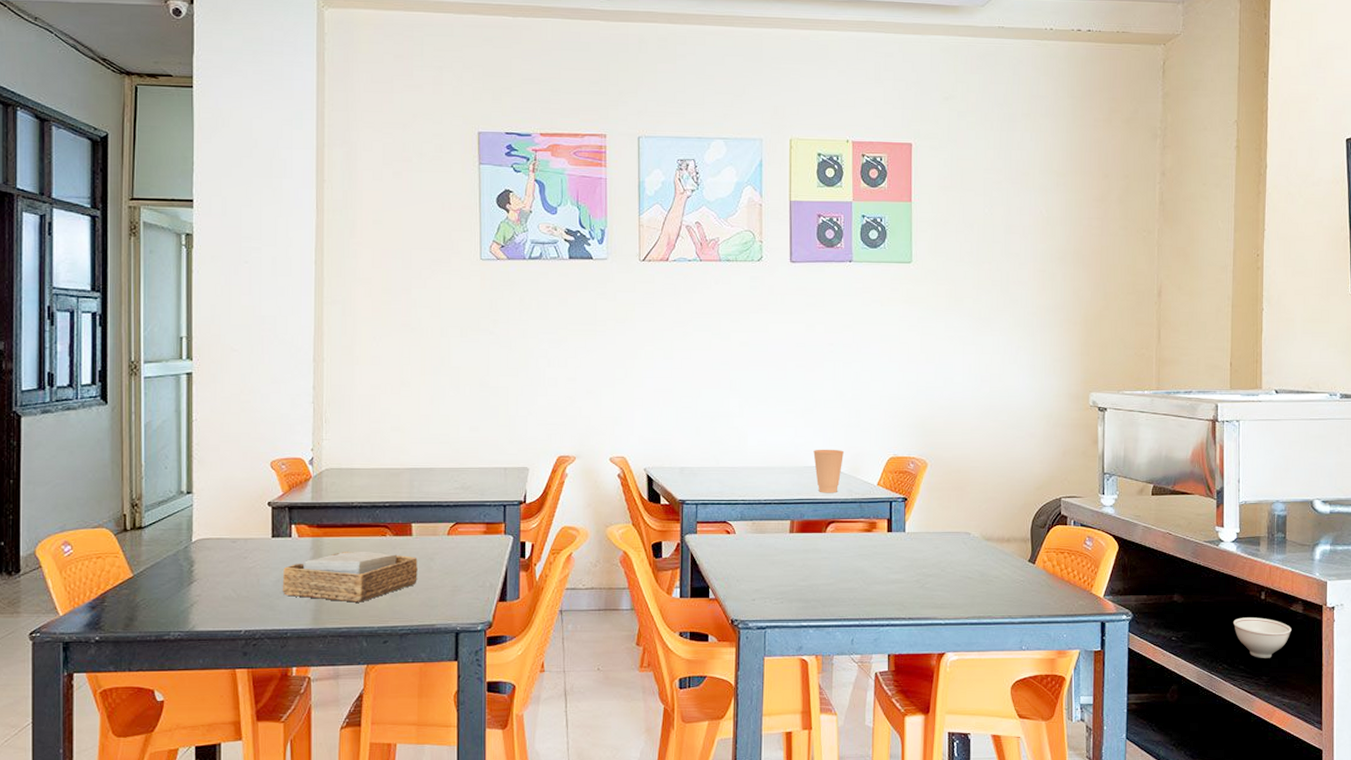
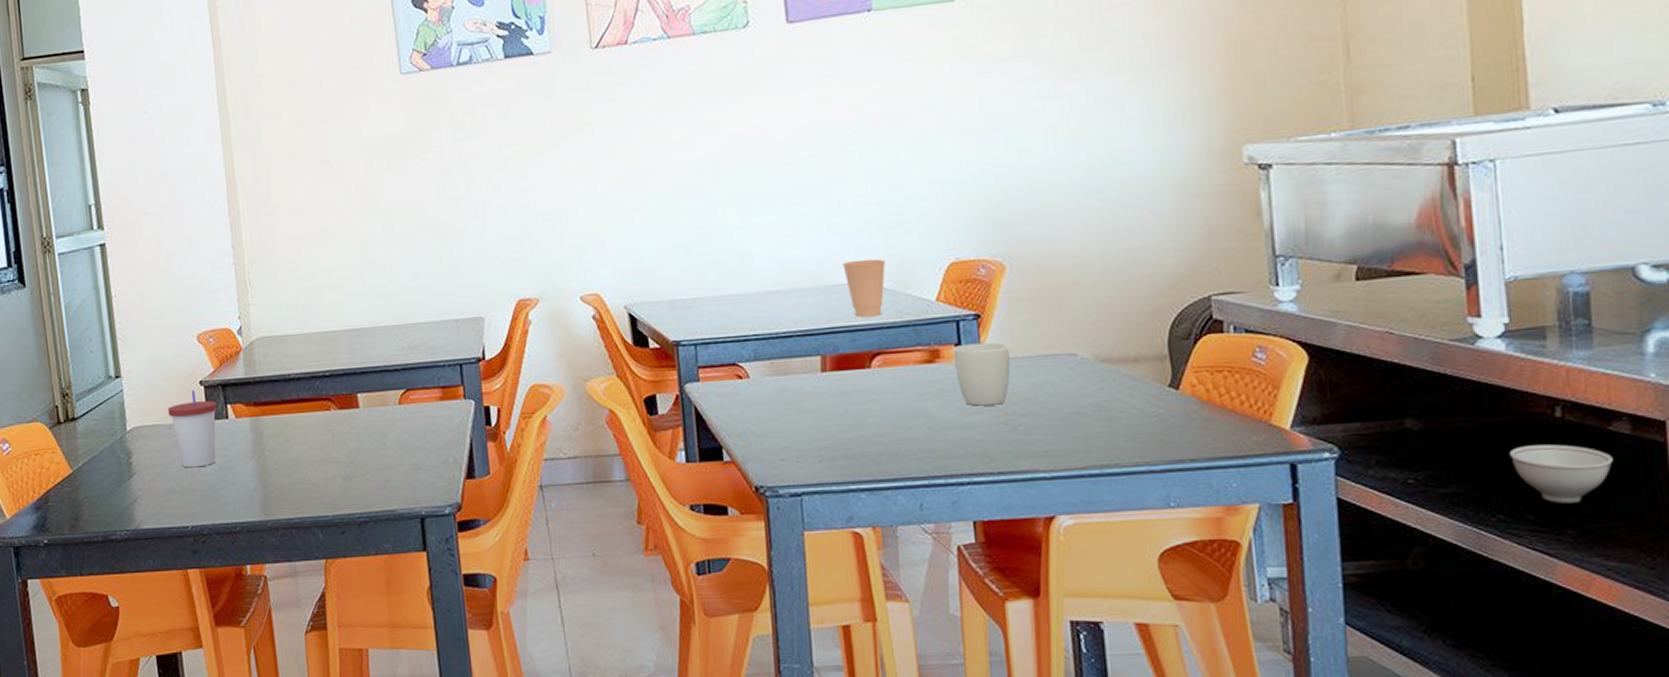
cup: none [235,509,282,579] -> present [168,389,218,468]
napkin holder: present [282,551,418,603] -> none [224,429,371,489]
cup: none [885,519,925,567] -> present [952,342,1011,406]

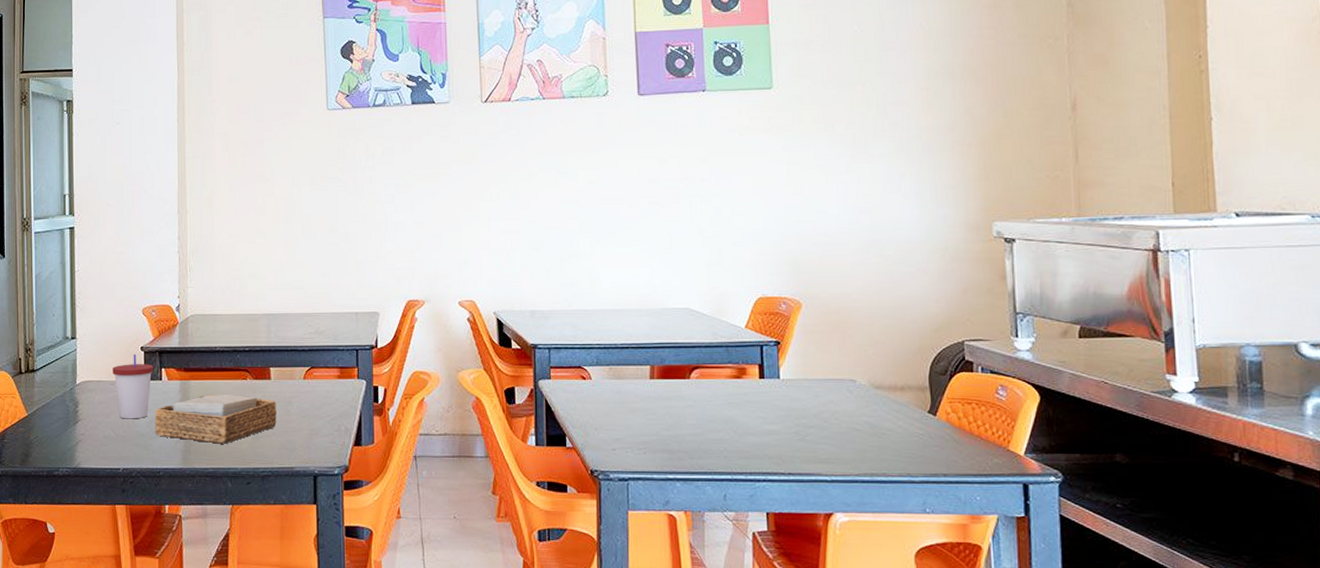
napkin holder: none [224,429,371,489] -> present [154,394,277,444]
cup: present [843,259,885,318] -> none [672,289,706,337]
cup: present [952,342,1011,406] -> none [756,365,802,417]
bowl: present [1510,444,1613,503] -> none [1198,483,1279,533]

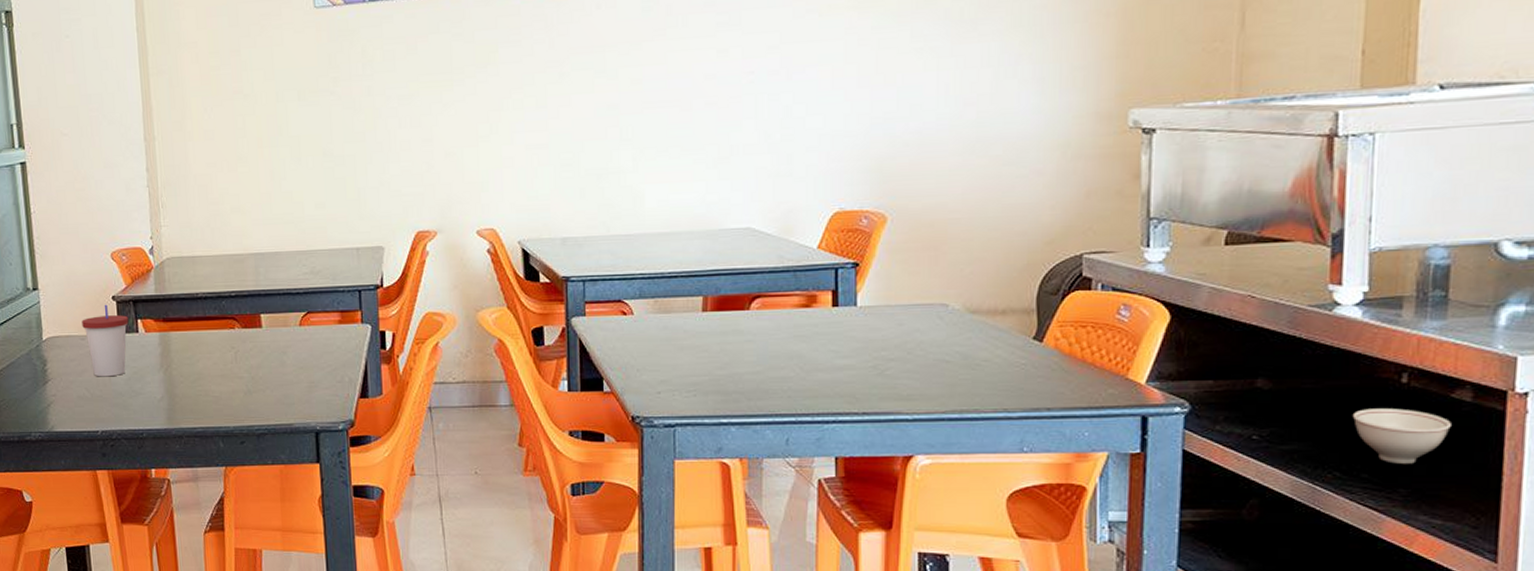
napkin holder: present [154,394,277,444] -> none [133,345,271,401]
bowl: none [1198,483,1279,533] -> present [1353,408,1451,464]

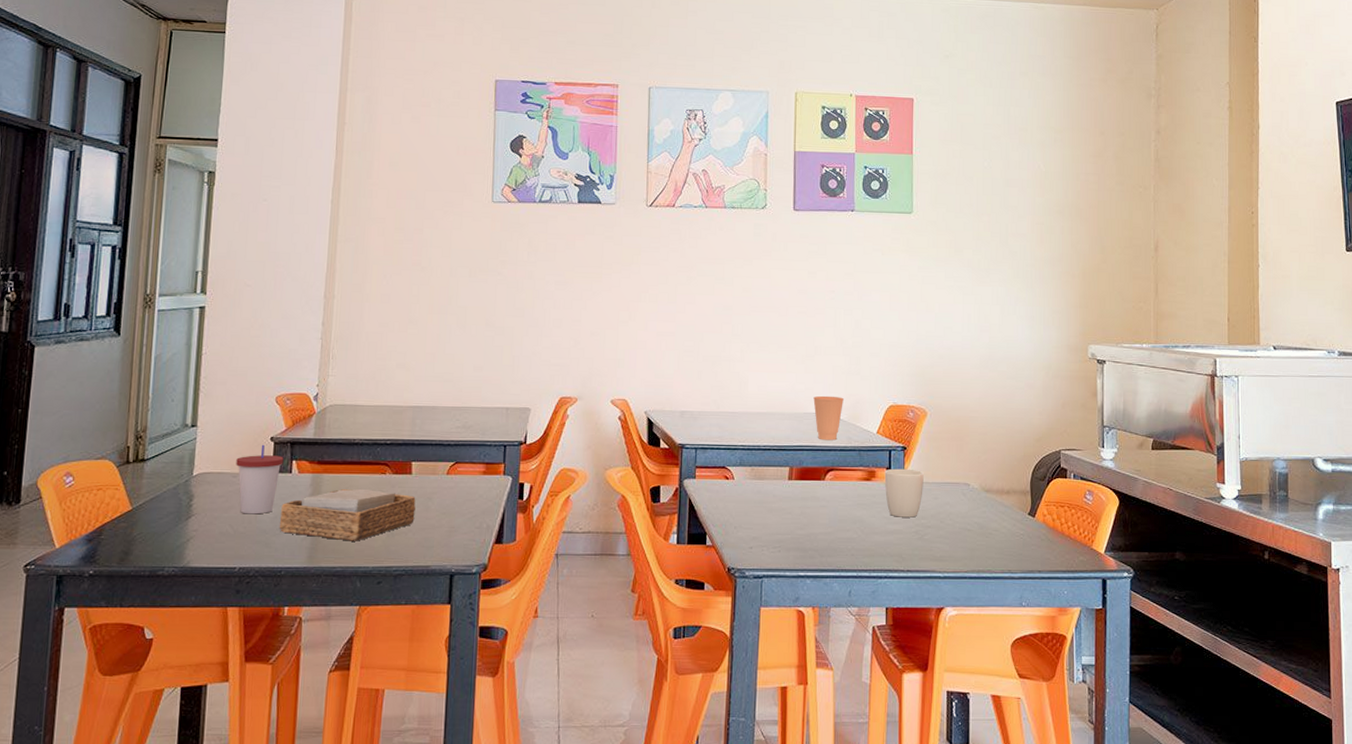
napkin holder: none [133,345,271,401] -> present [279,488,416,541]
cup: none [731,205,771,262] -> present [813,395,843,441]
cup: none [829,290,883,350] -> present [884,468,924,518]
bowl: present [1353,408,1451,464] -> none [1237,578,1296,621]

